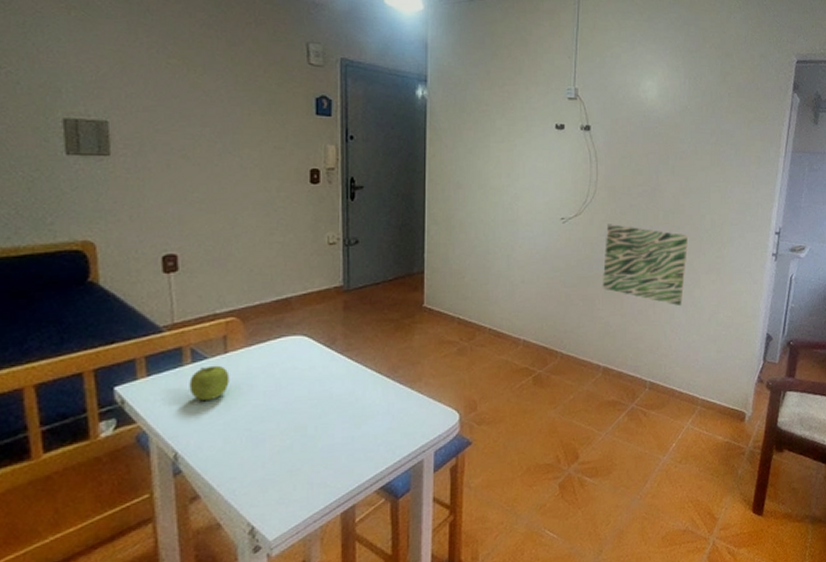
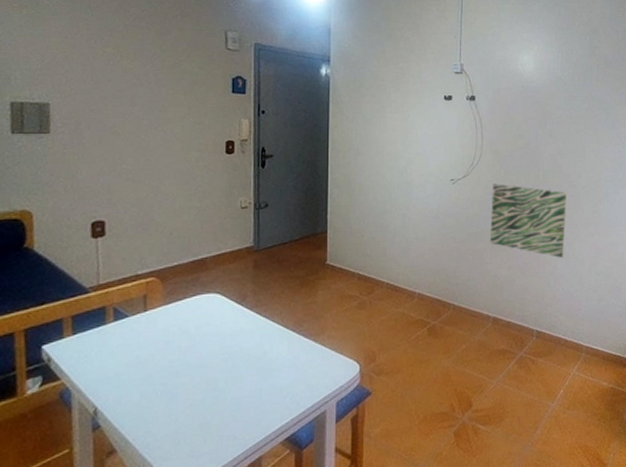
fruit: present [189,365,230,400] -> none [110,323,148,357]

